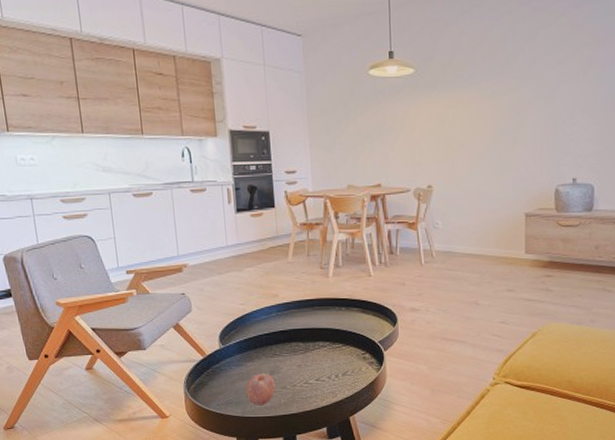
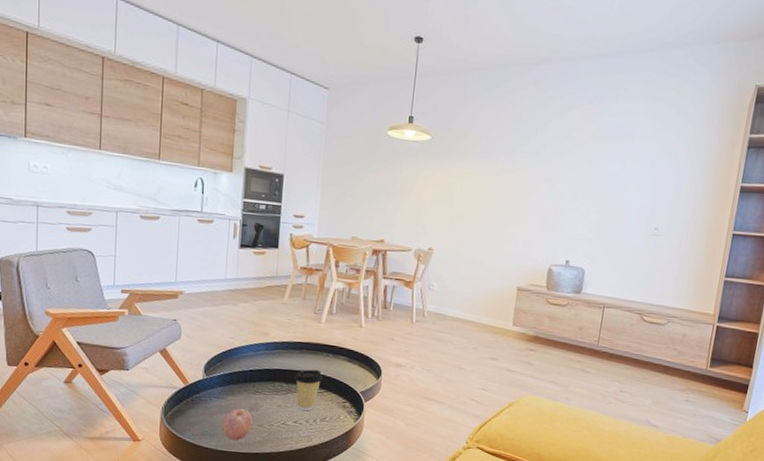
coffee cup: none [310,324,338,367] -> present [294,369,323,411]

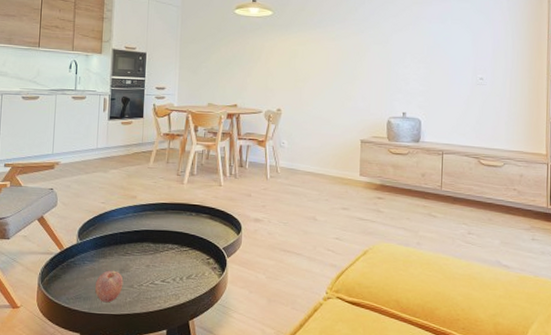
coffee cup: present [294,369,323,411] -> none [160,228,187,269]

